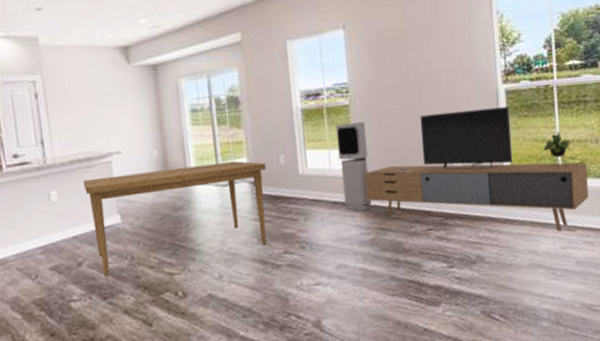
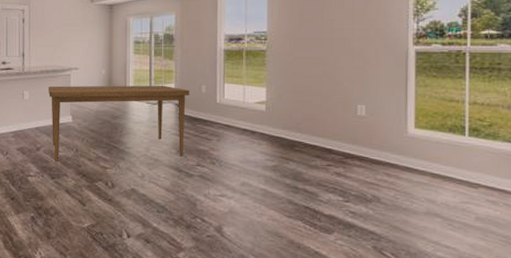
air purifier: present [336,121,372,211] -> none [252,65,278,141]
media console: present [365,106,588,232] -> none [274,65,496,187]

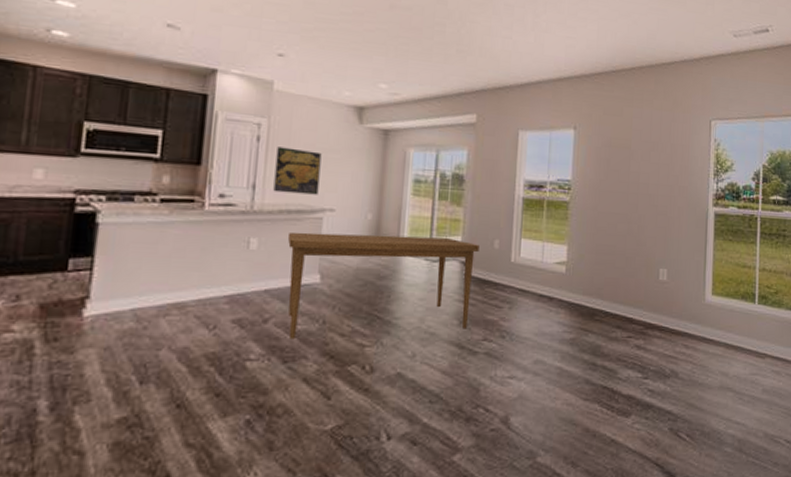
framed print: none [36,25,66,58] -> present [273,147,322,195]

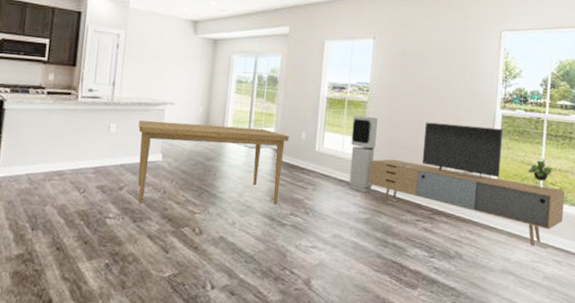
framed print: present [273,147,322,195] -> none [128,52,165,91]
air purifier: none [549,218,582,309] -> present [347,115,378,193]
media console: none [573,223,781,357] -> present [368,122,565,247]

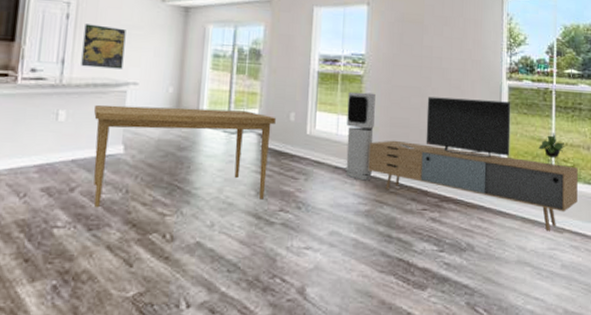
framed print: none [128,52,165,91] -> present [81,24,126,69]

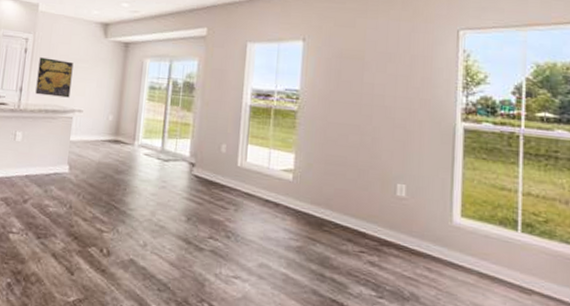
dining table: present [94,105,276,208] -> none [43,128,207,226]
air purifier: present [344,91,376,181] -> none [275,126,310,217]
media console: present [368,96,578,232] -> none [300,135,552,292]

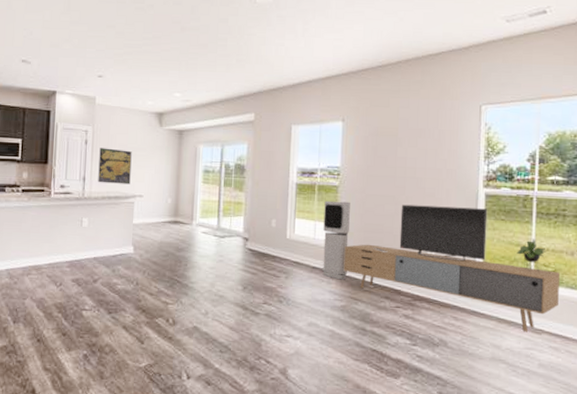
air purifier: none [275,126,310,217] -> present [321,200,350,280]
media console: none [300,135,552,292] -> present [343,204,560,333]

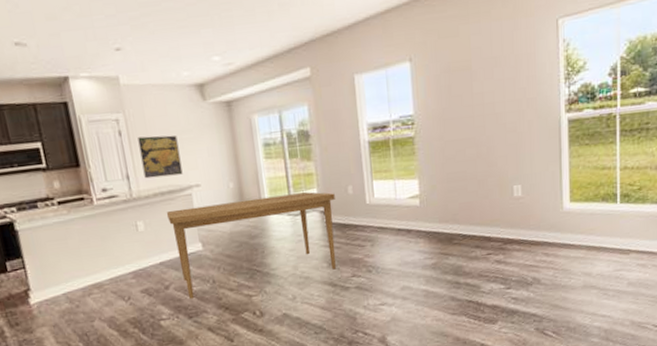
dining table: none [110,213,259,296] -> present [167,192,336,299]
air purifier: present [321,200,350,280] -> none [402,152,434,238]
media console: present [343,204,560,333] -> none [428,135,645,255]

